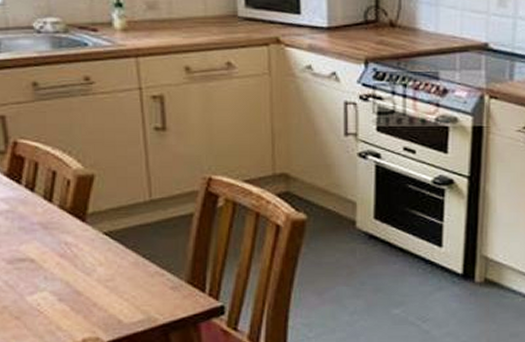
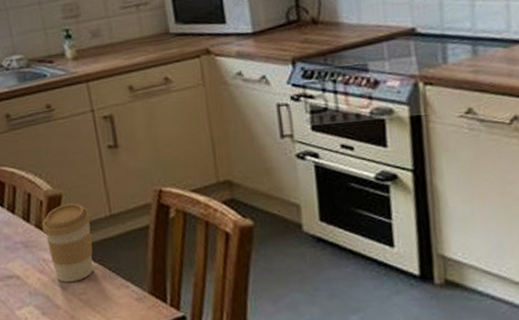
coffee cup: none [67,185,128,268] -> present [42,203,93,282]

